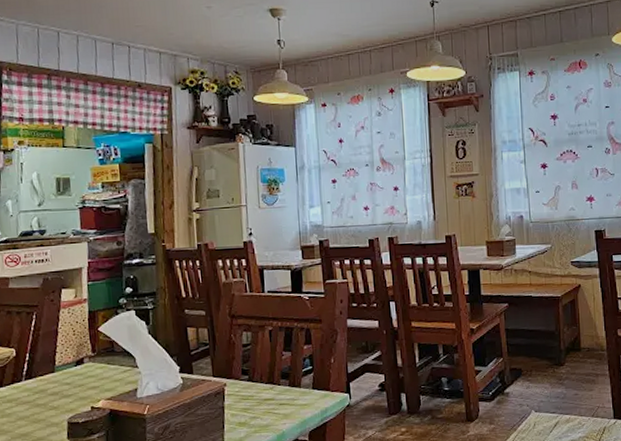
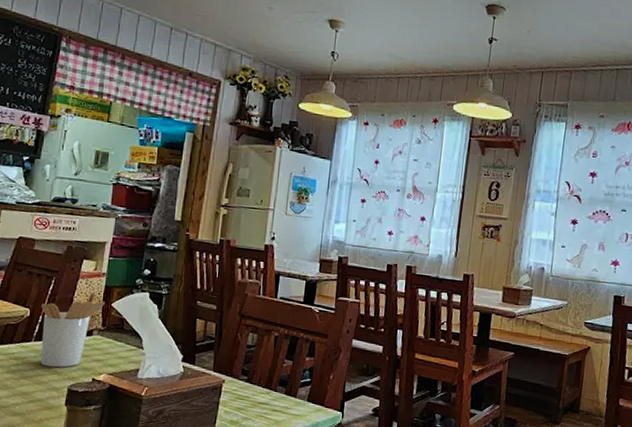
utensil holder: none [26,320,92,404] -> present [40,292,105,368]

